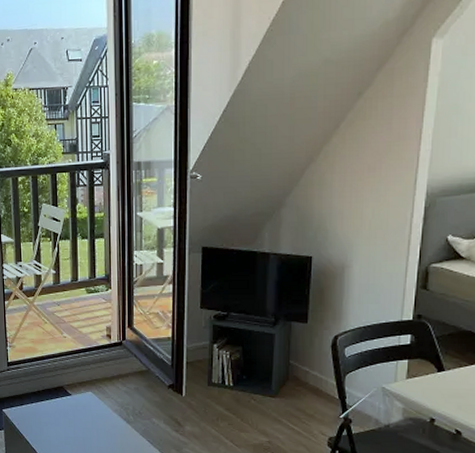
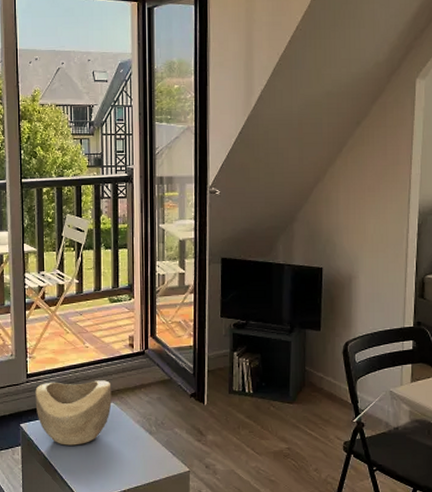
decorative bowl: none [16,370,90,431] -> present [35,380,112,446]

